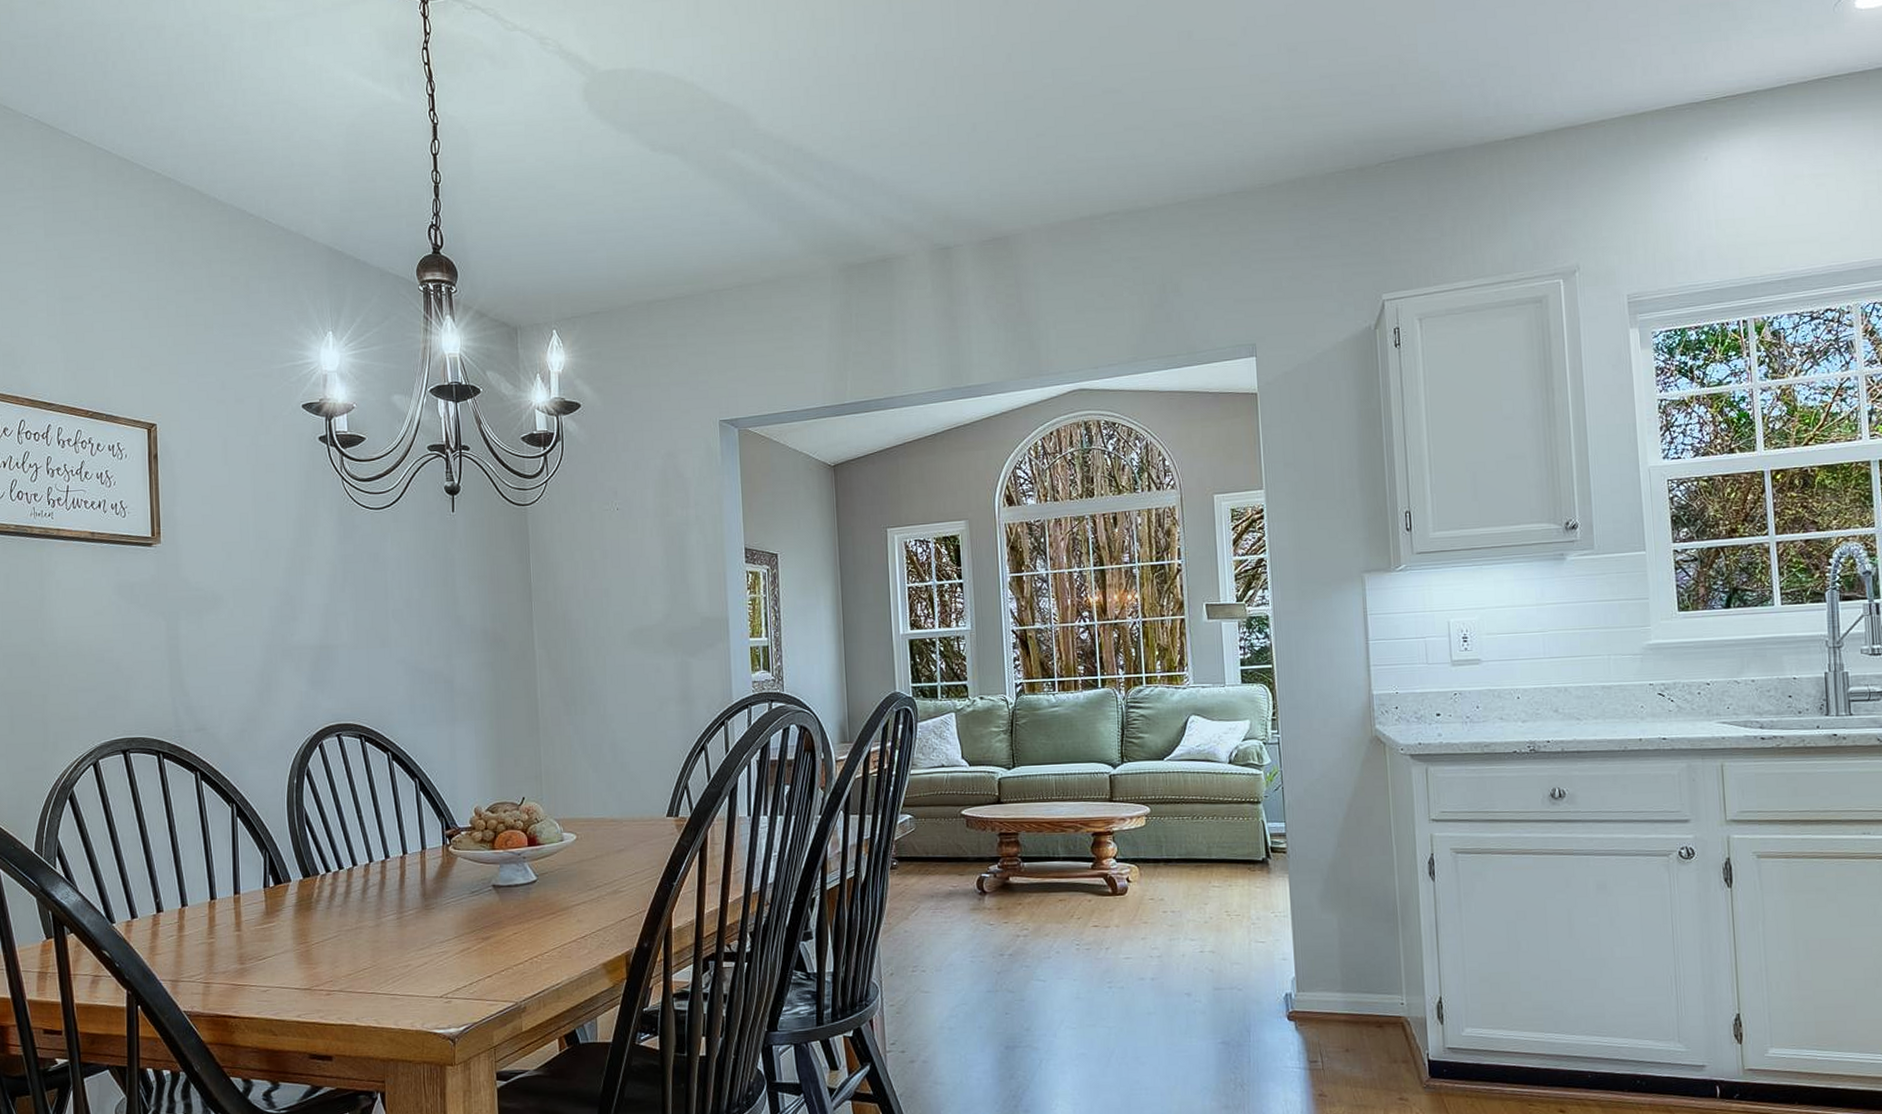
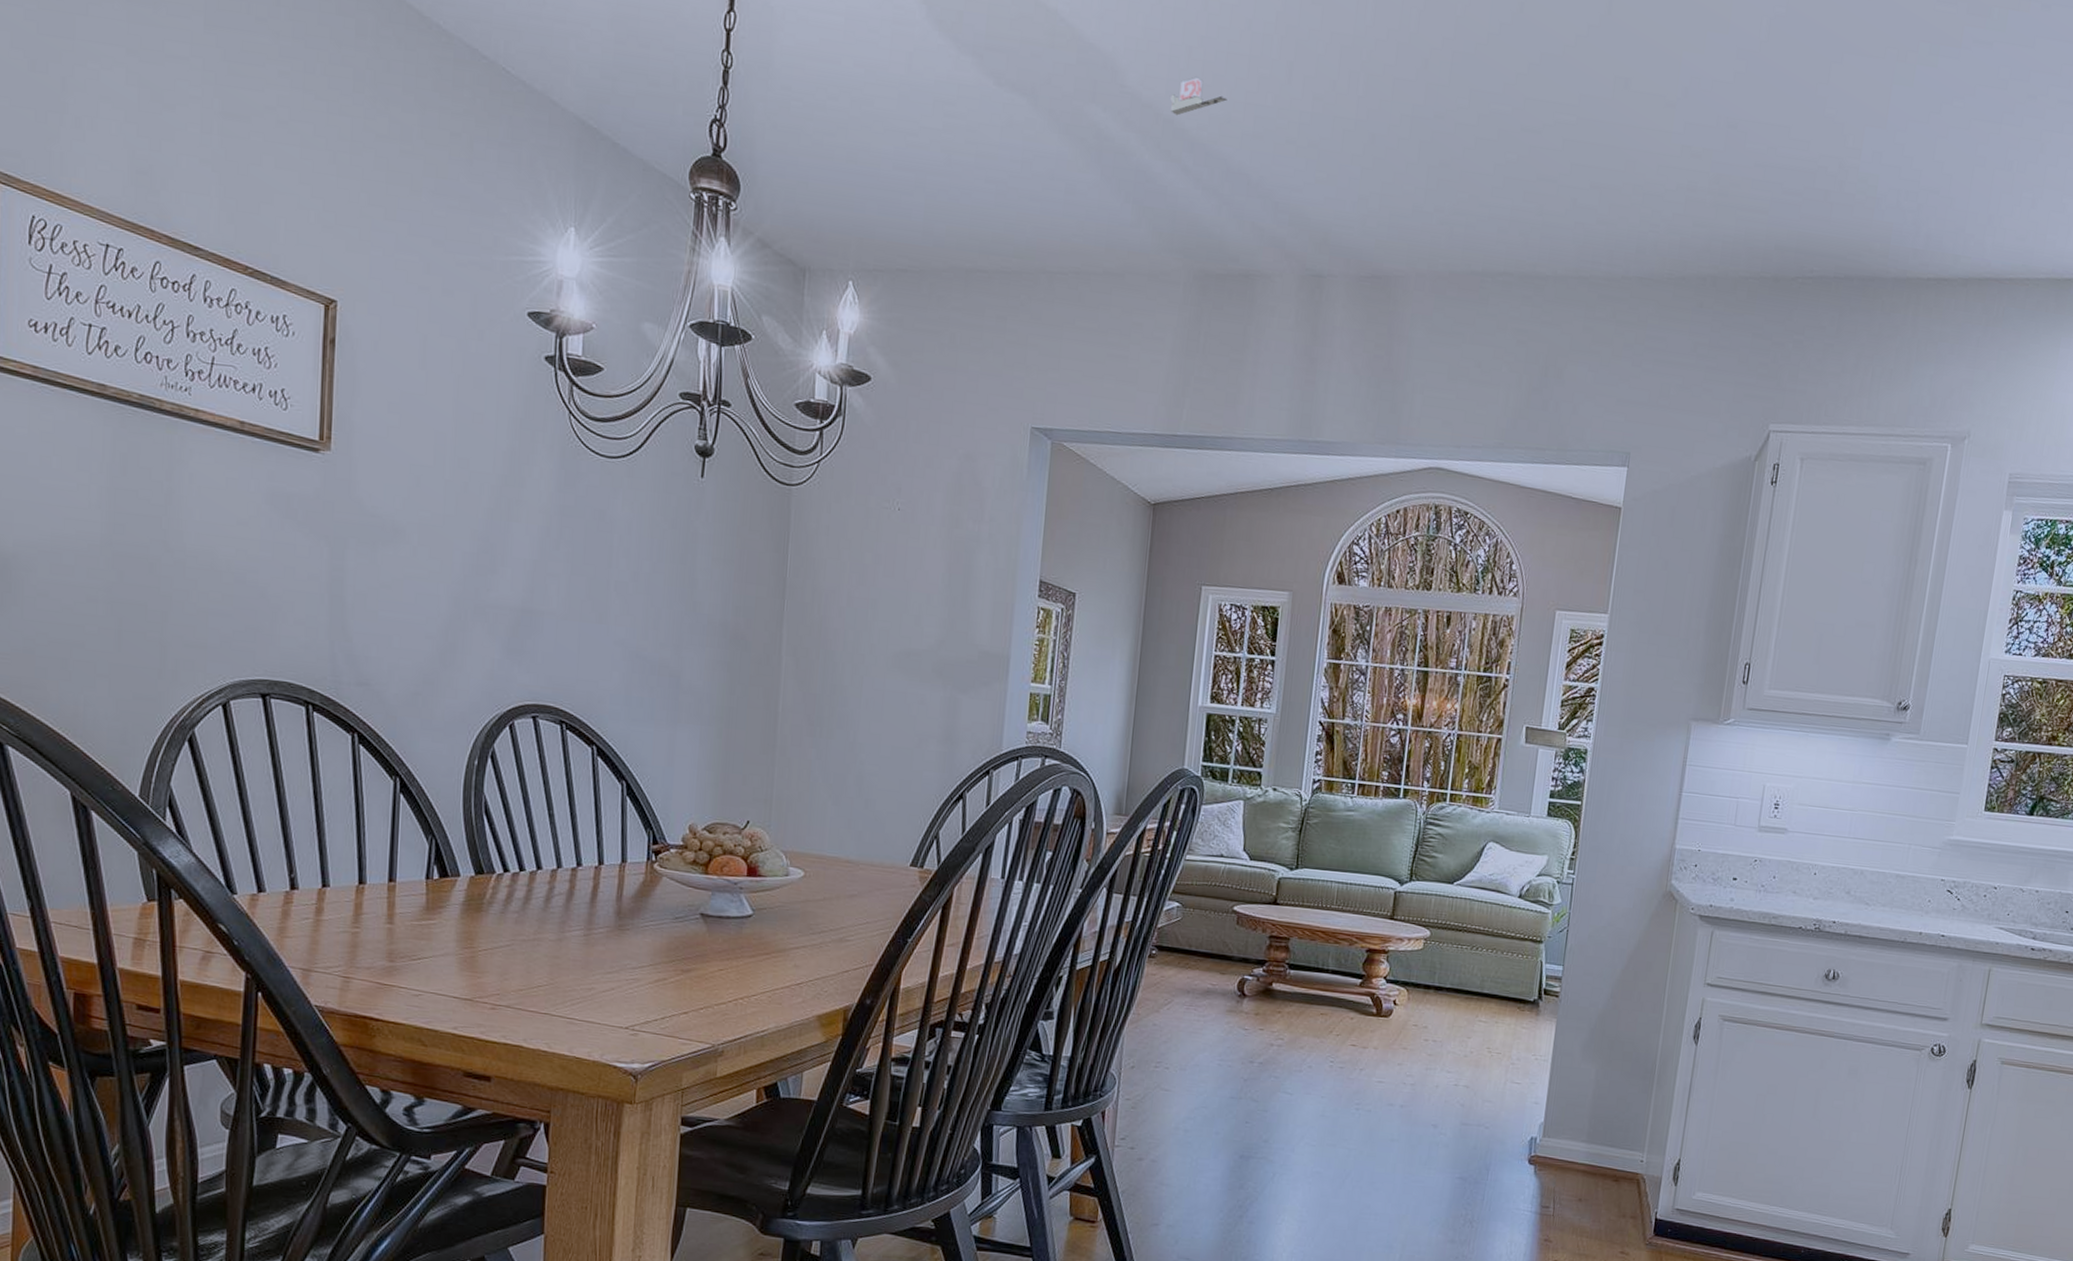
tape dispenser: none [797,109,845,144] -> present [1170,76,1228,116]

